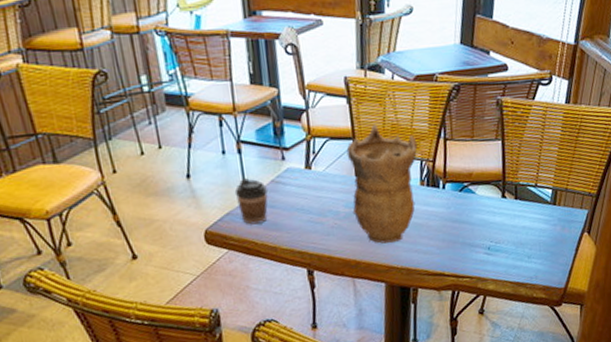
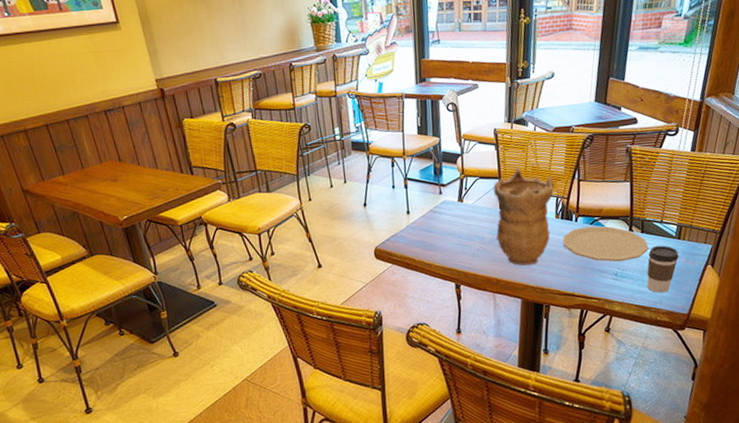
coffee cup: present [234,178,269,225] -> none [400,208,427,245]
plate: none [429,193,523,234] -> present [563,226,649,262]
coffee cup: none [521,212,554,267] -> present [646,245,679,293]

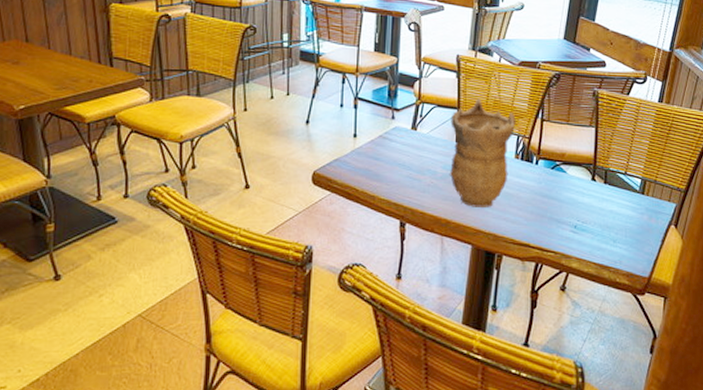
plate: present [563,226,649,262] -> none [521,171,611,213]
coffee cup: present [646,245,679,293] -> none [607,199,641,251]

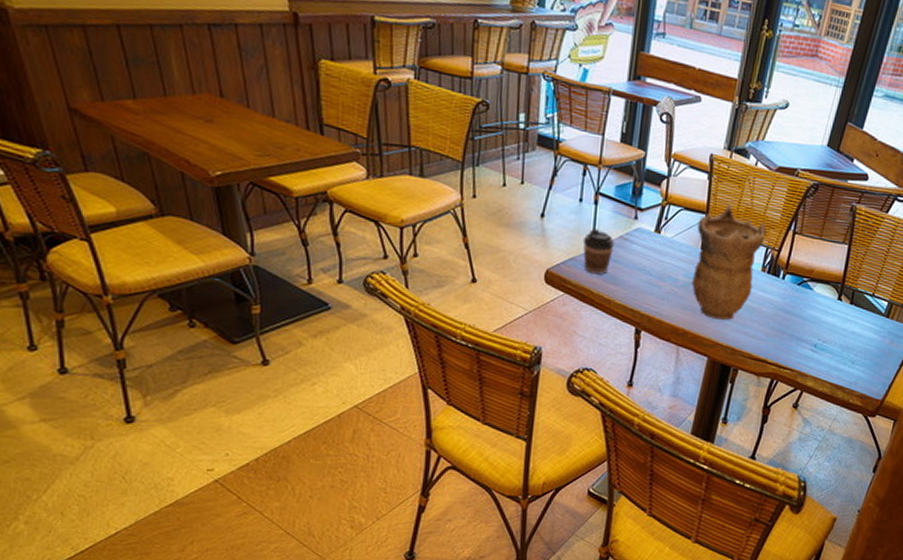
coffee cup: none [345,131,376,173] -> present [582,229,615,275]

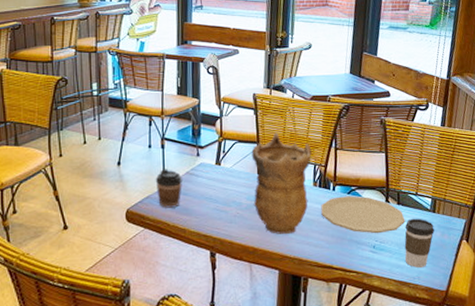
plate: none [765,286,855,333] -> present [321,195,406,234]
coffee cup: none [845,320,884,374] -> present [404,218,435,268]

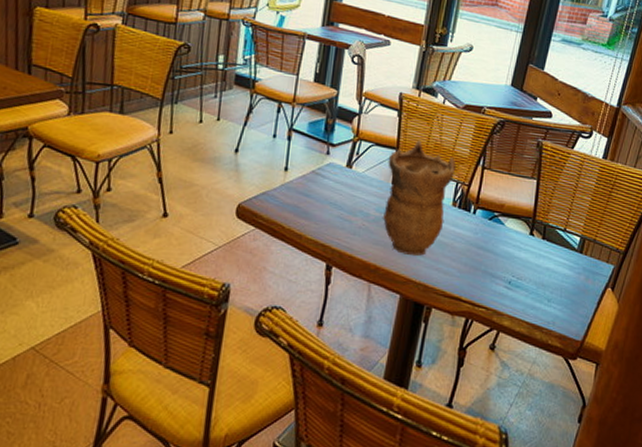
coffee cup: present [155,169,183,208] -> none [275,163,307,209]
plate: present [321,195,406,234] -> none [457,221,548,269]
coffee cup: present [404,218,435,268] -> none [541,256,579,312]

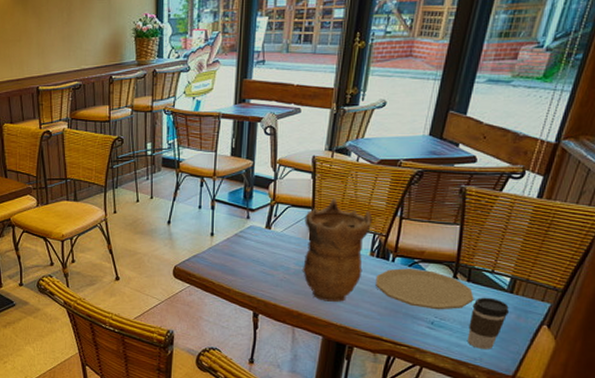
plate: none [457,221,548,269] -> present [376,268,474,310]
coffee cup: none [541,256,579,312] -> present [467,297,509,349]

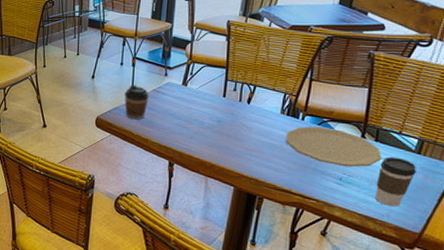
coffee cup: none [203,230,231,268] -> present [124,85,150,120]
vase: present [301,198,373,303] -> none [215,59,284,156]

